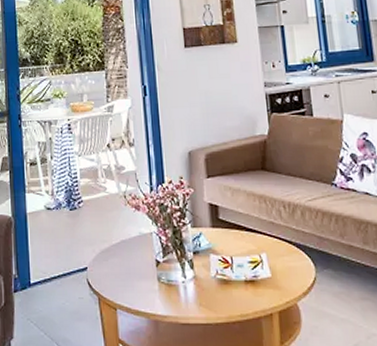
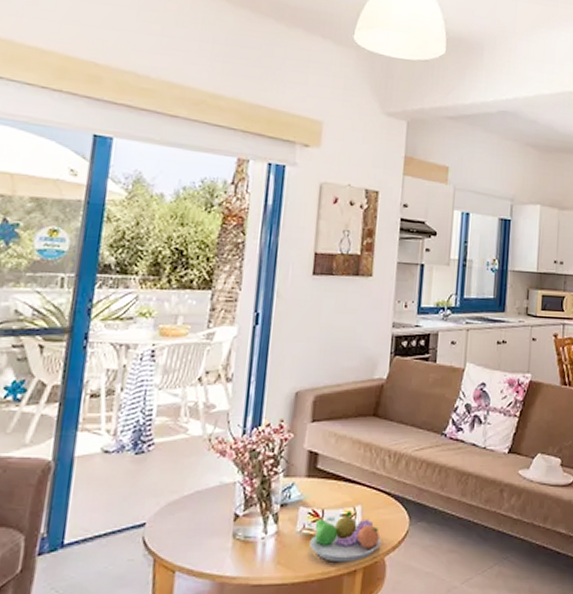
fruit bowl: none [224,258,292,306] -> present [309,511,382,563]

